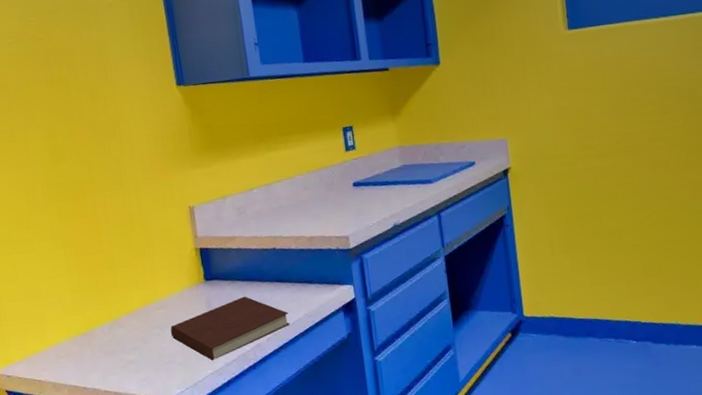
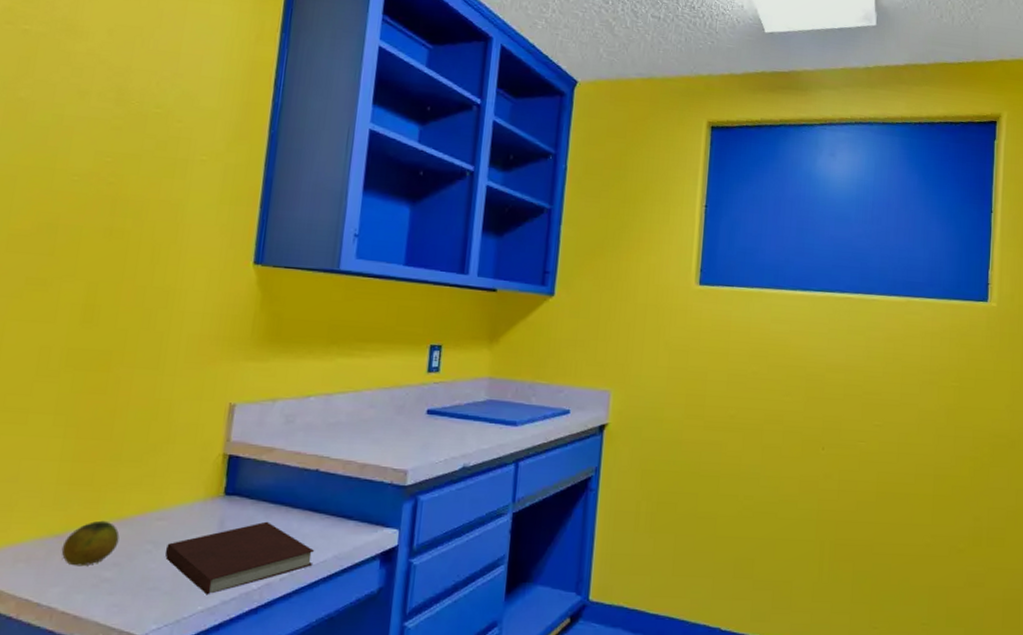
fruit: none [90,316,133,355] -> present [61,520,120,567]

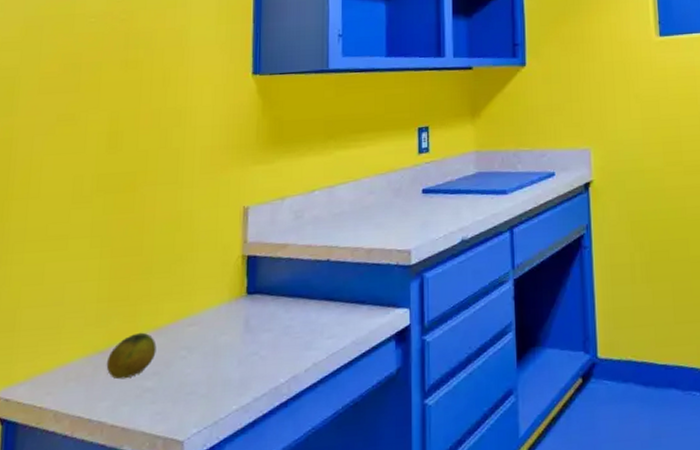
notebook: present [165,521,315,595] -> none [198,315,334,394]

